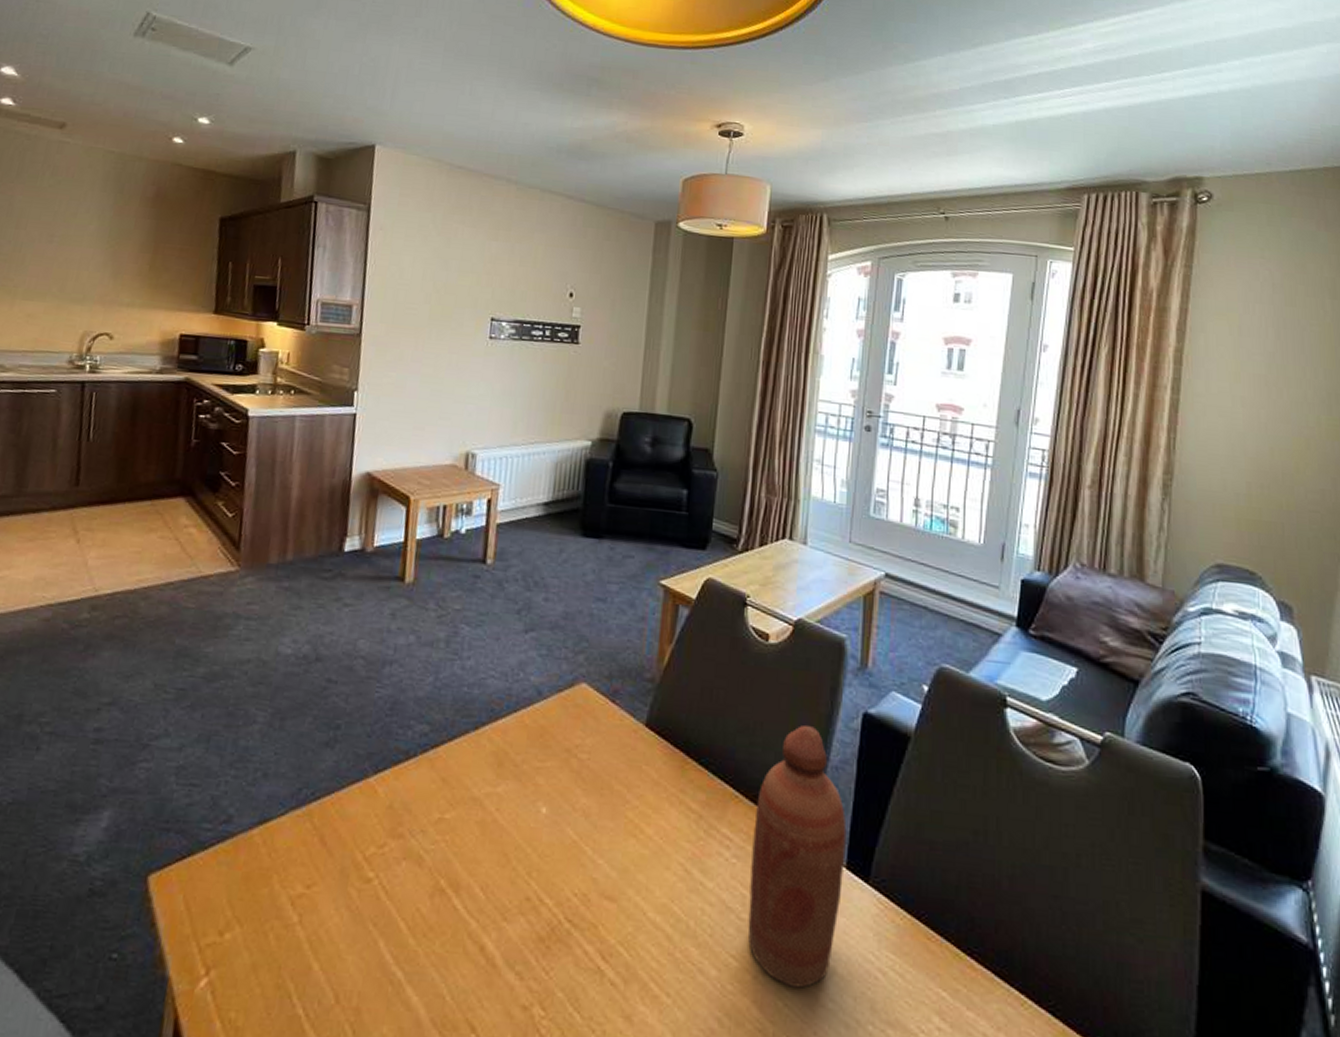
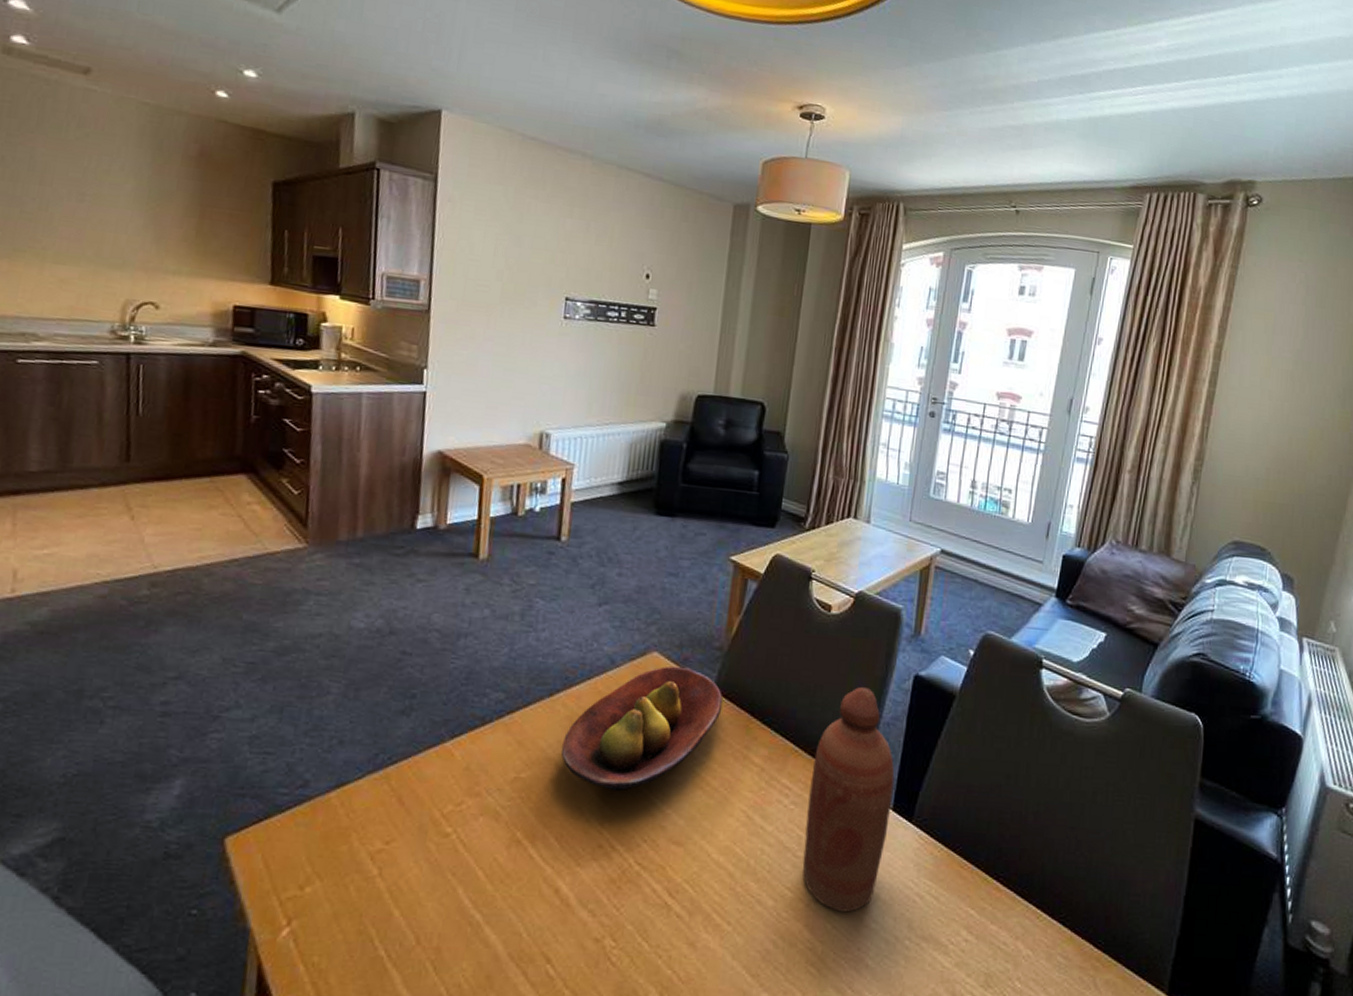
fruit bowl: none [486,698,656,837] -> present [561,666,723,792]

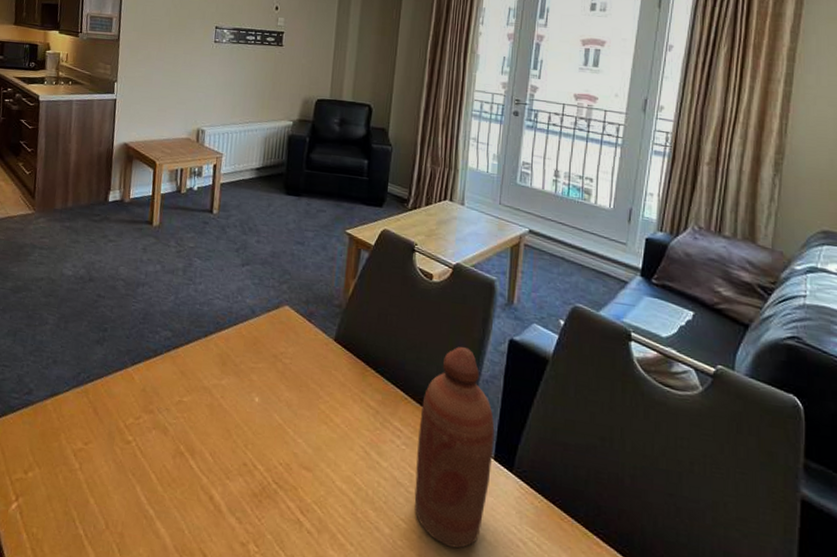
fruit bowl: present [561,666,723,792] -> none [214,318,343,420]

